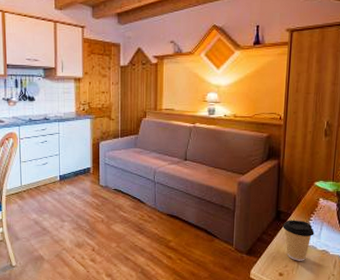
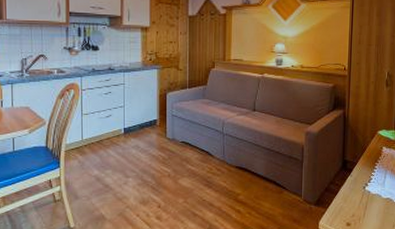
coffee cup: present [282,220,315,261] -> none [349,169,379,210]

